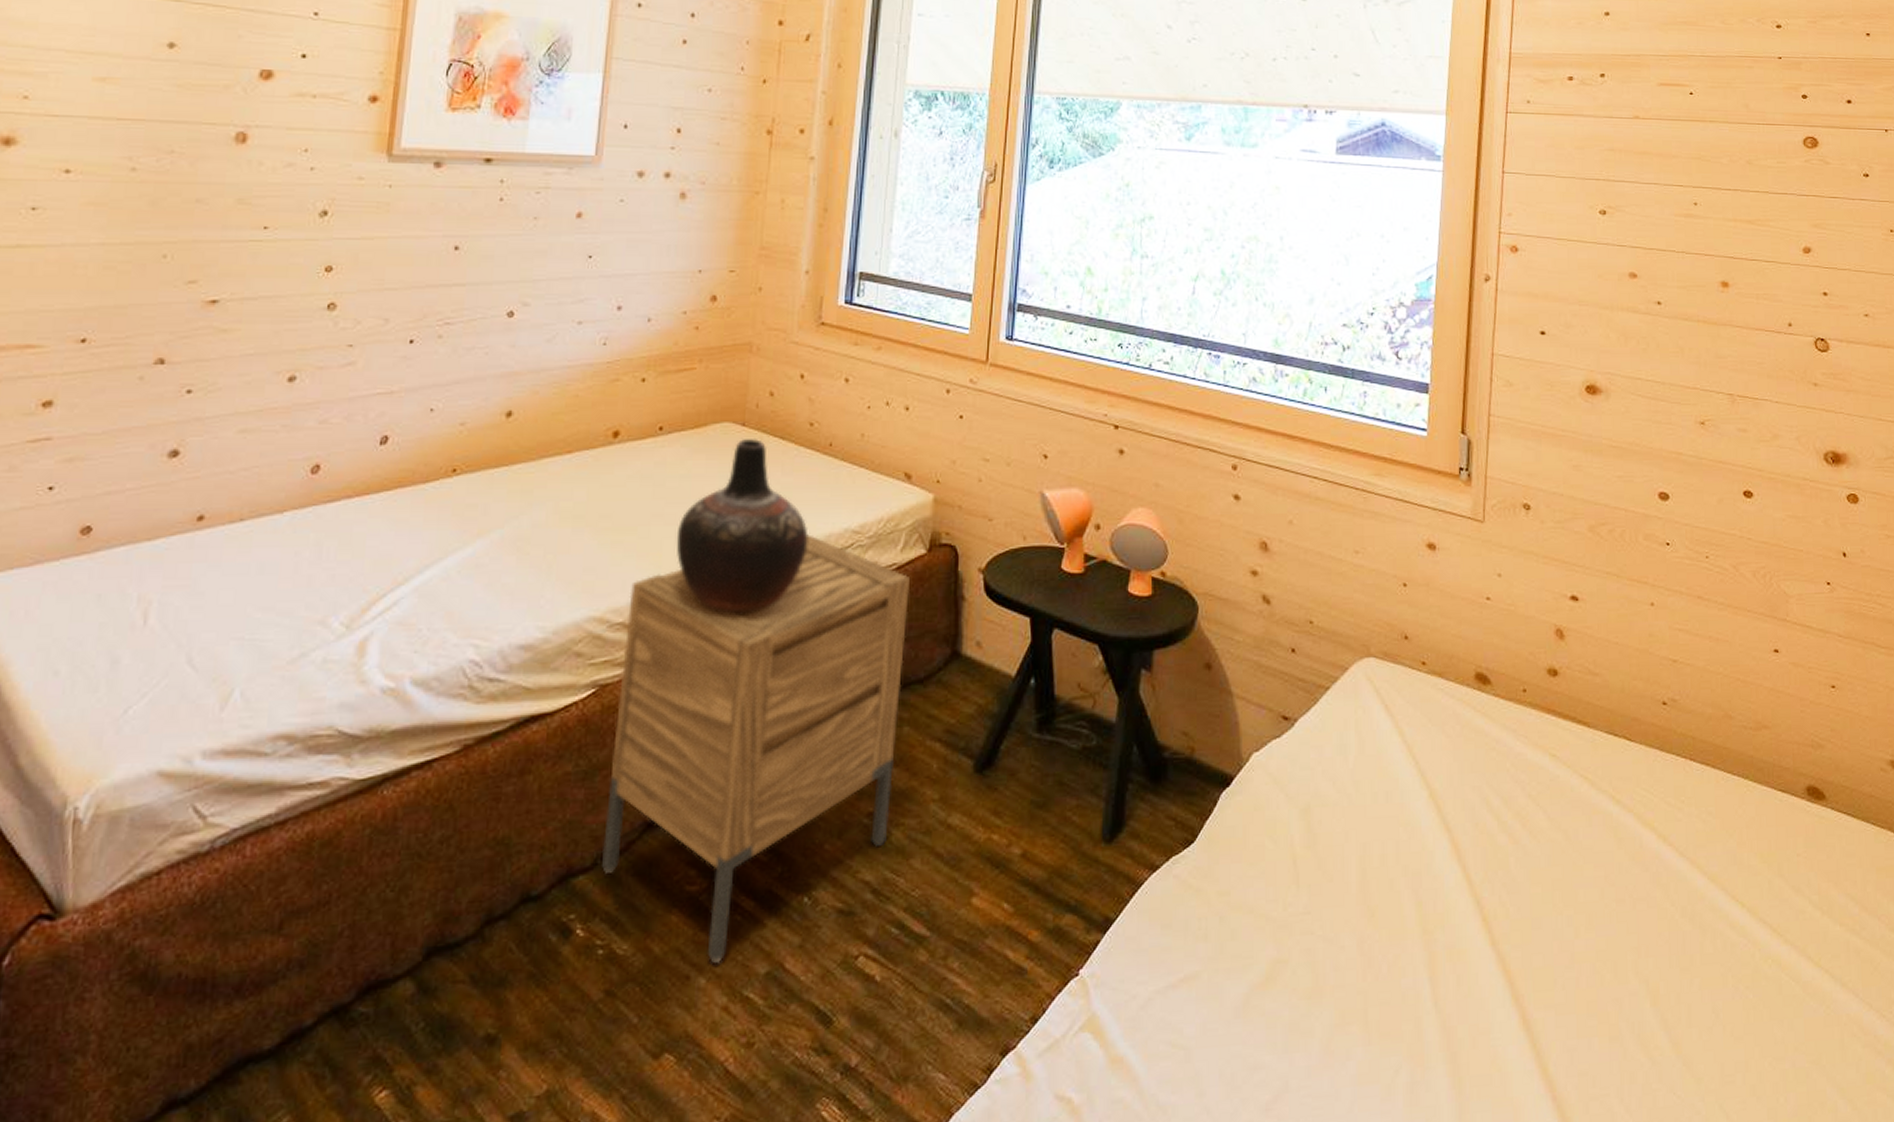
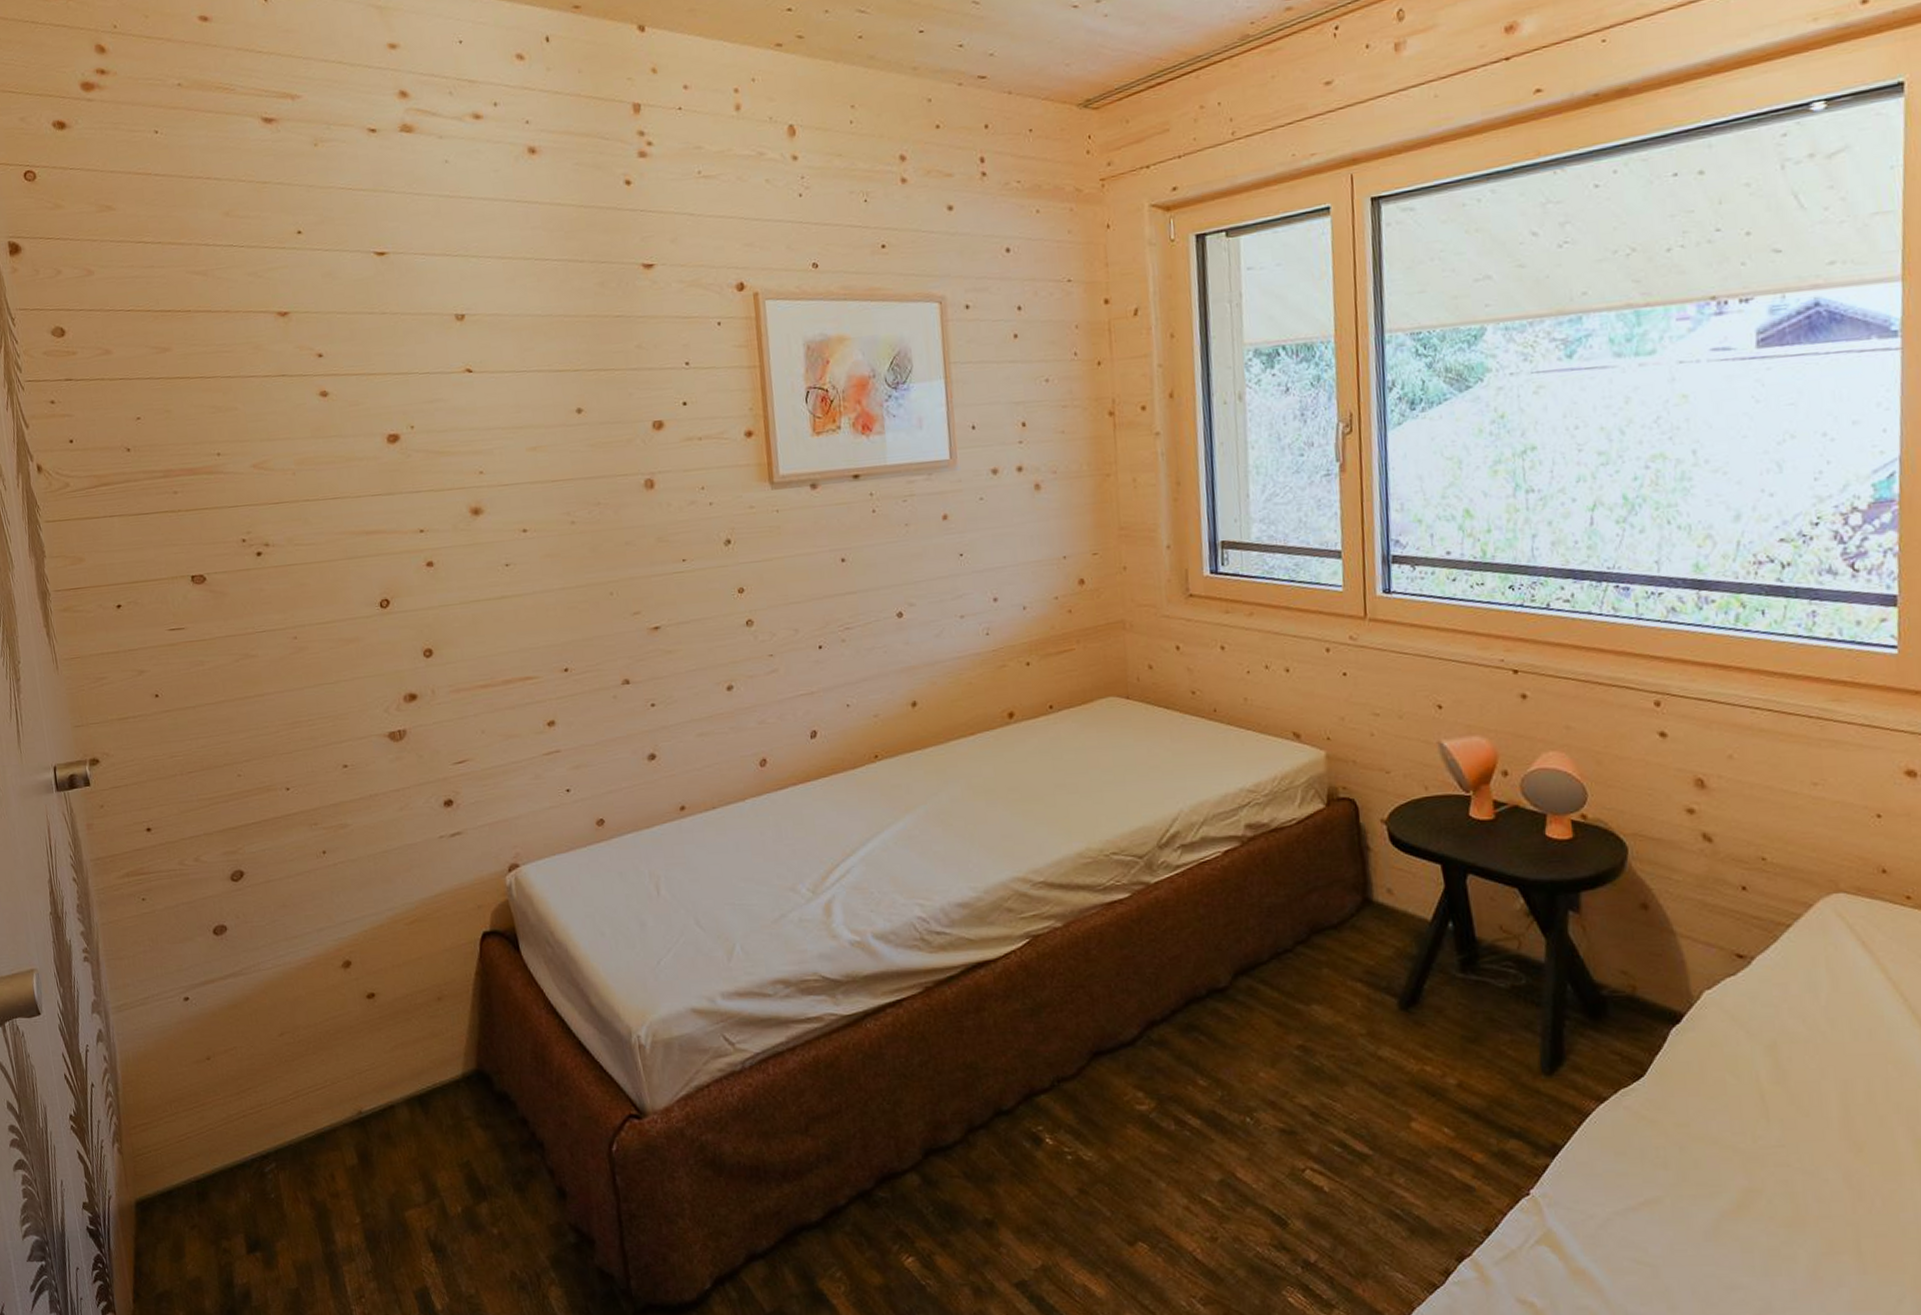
nightstand: present [601,533,909,964] -> none [1046,794,1319,1171]
vase: present [676,439,809,613] -> none [1080,710,1206,870]

